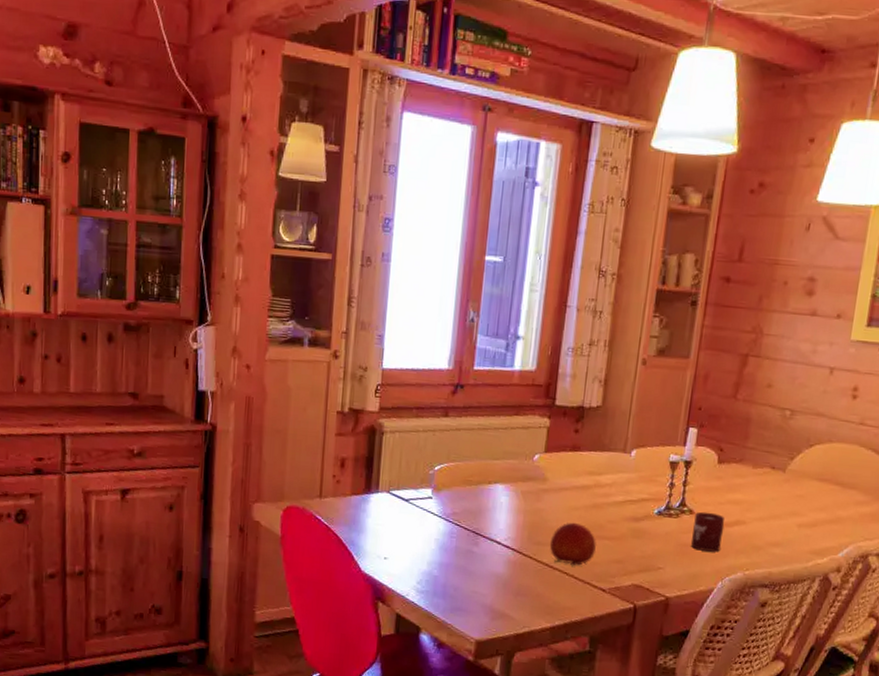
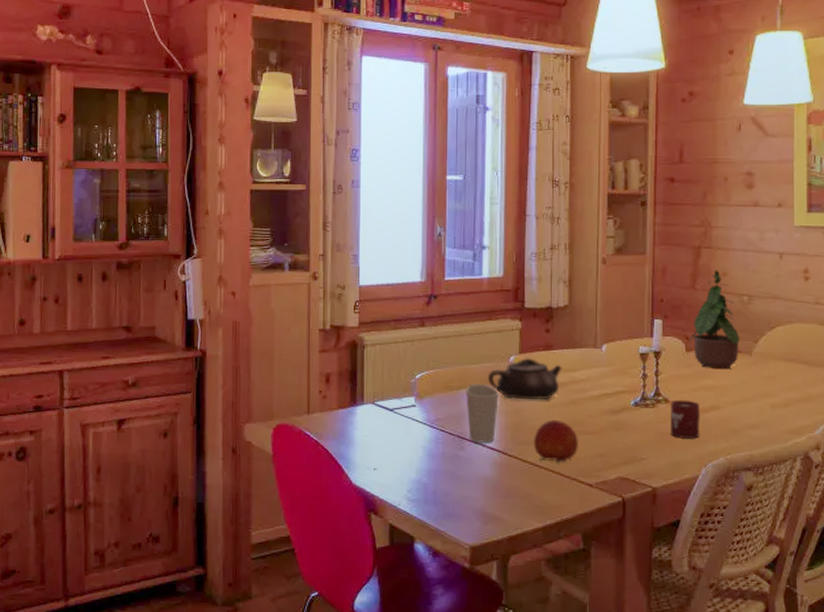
cup: none [484,480,519,541] -> present [466,385,499,443]
teapot: none [509,456,588,503] -> present [488,357,562,401]
potted plant: none [721,380,776,485] -> present [688,270,740,370]

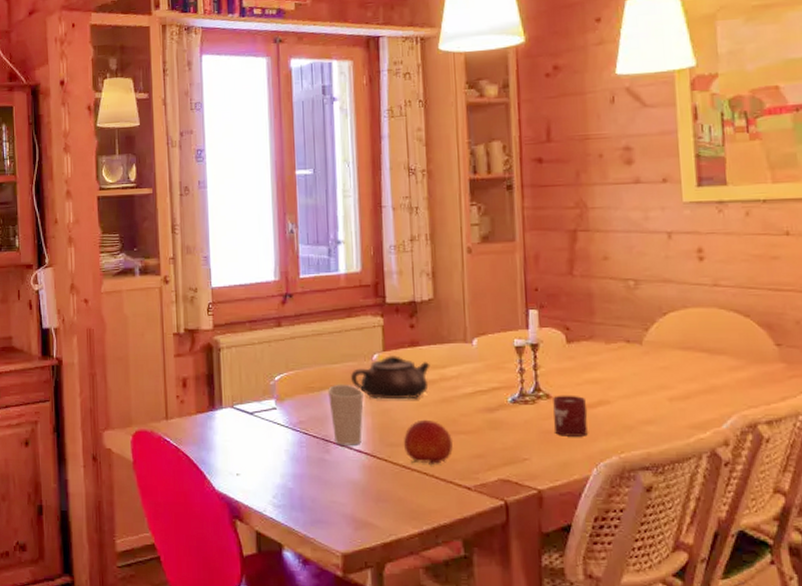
potted plant: present [688,270,740,370] -> none [568,254,627,361]

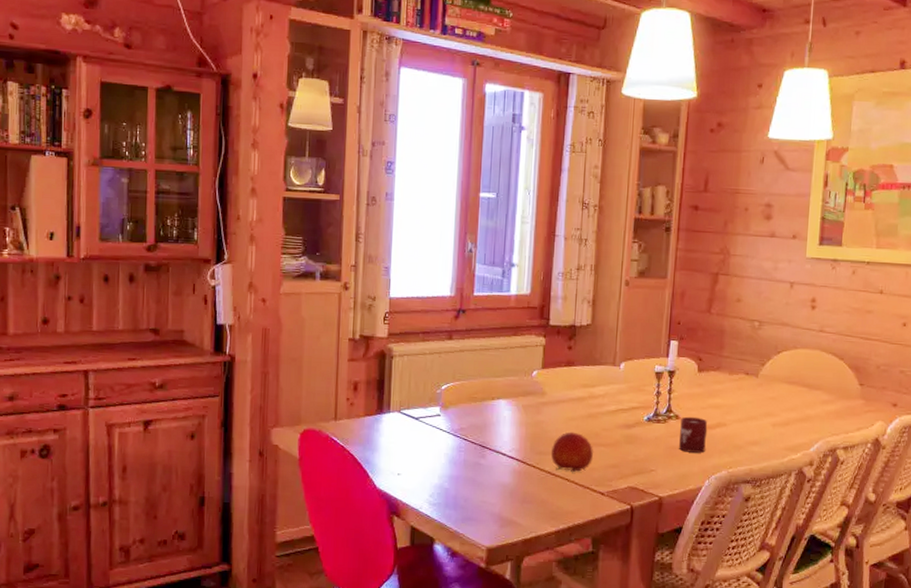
cup: present [328,385,364,446] -> none [489,397,521,452]
teapot: present [351,354,430,400] -> none [511,372,582,414]

